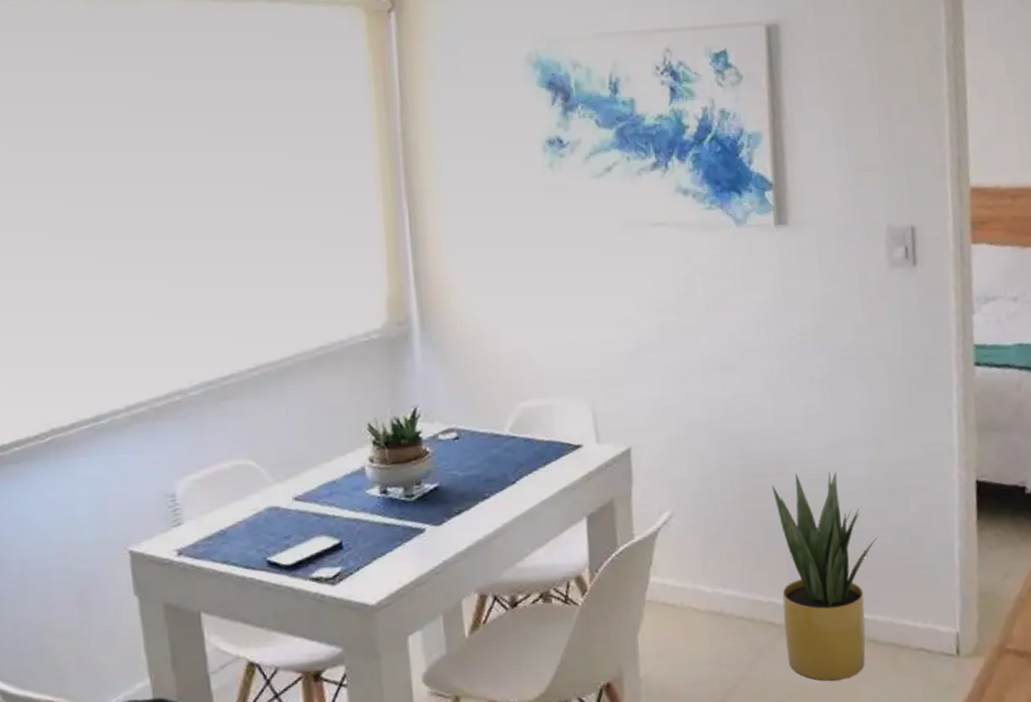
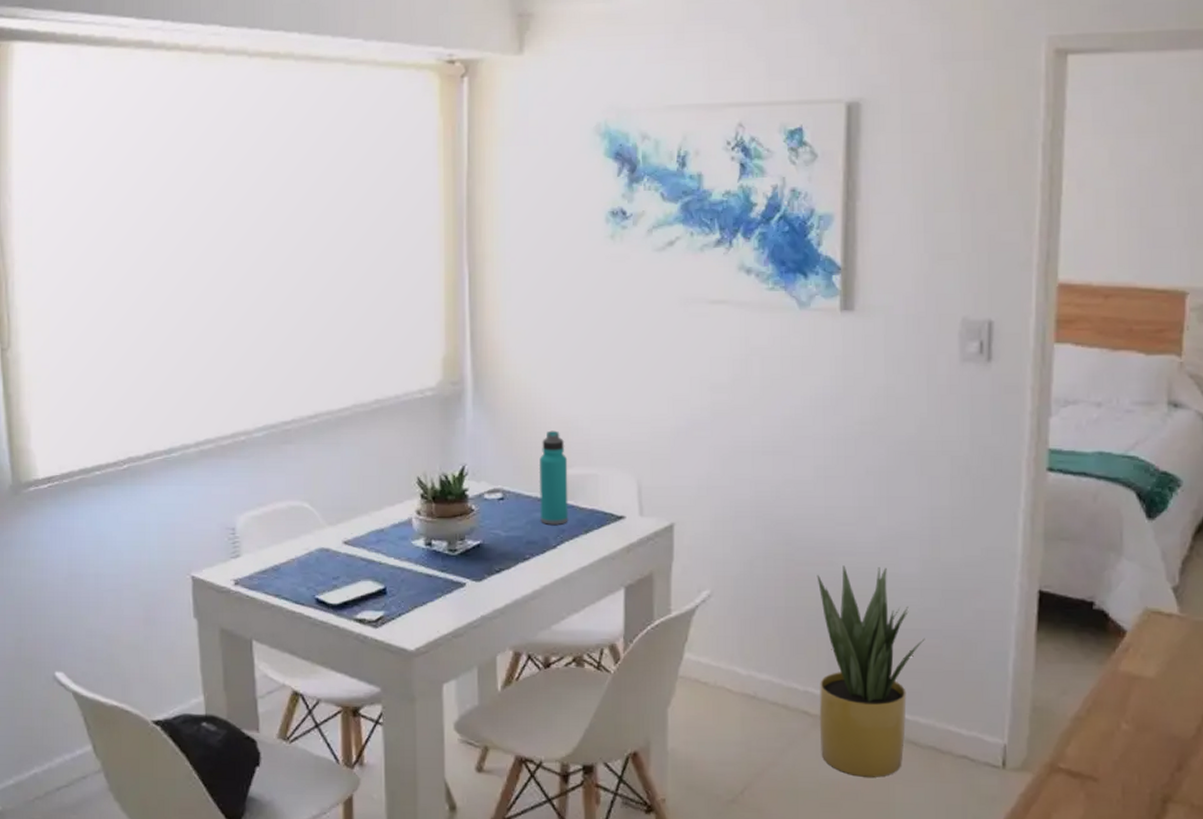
water bottle: none [492,364,526,461] -> present [538,430,568,526]

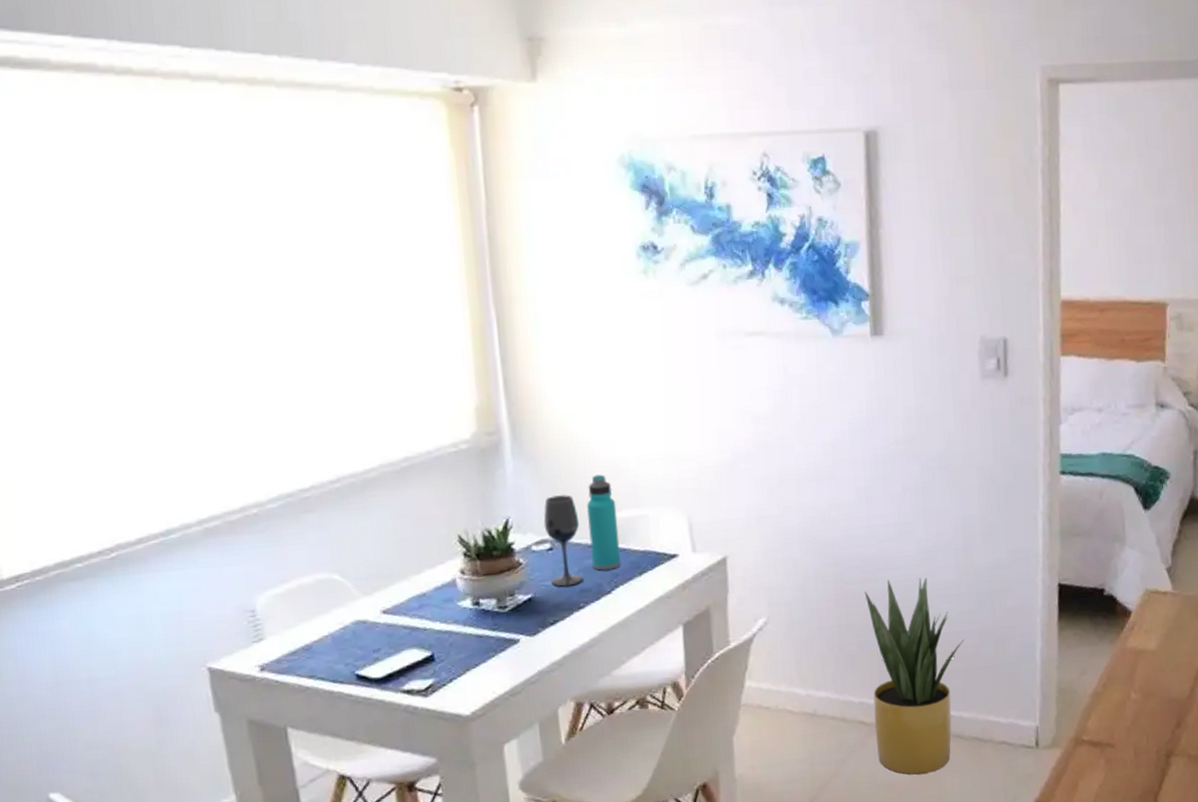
wine glass: none [497,446,531,538] -> present [543,494,583,587]

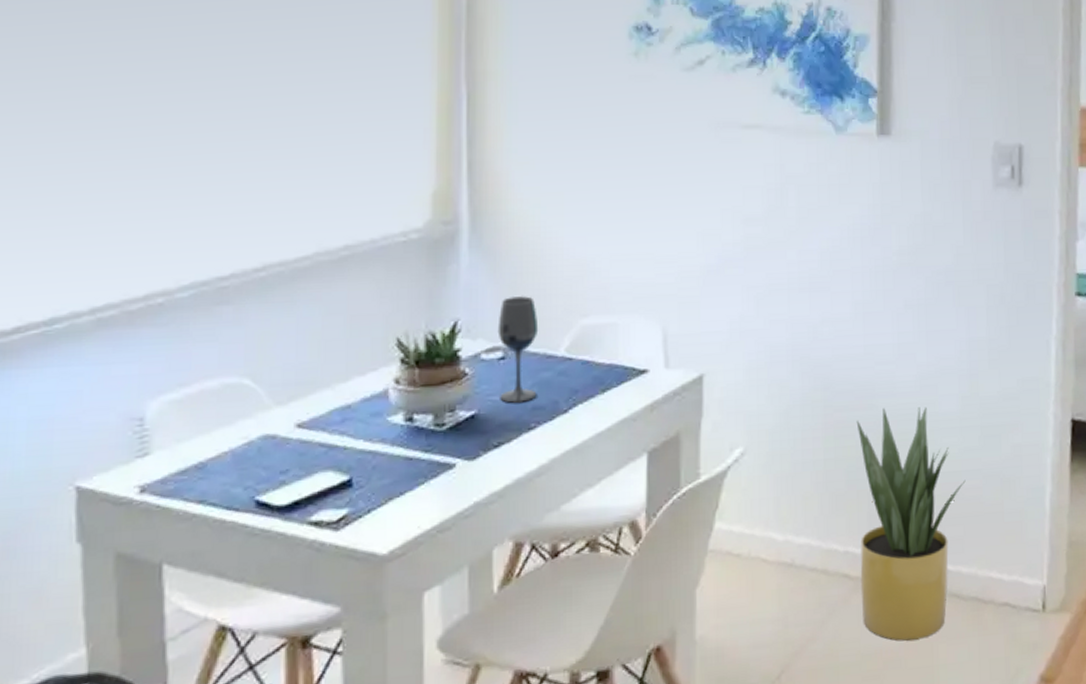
water bottle: present [586,474,621,571] -> none [548,274,583,386]

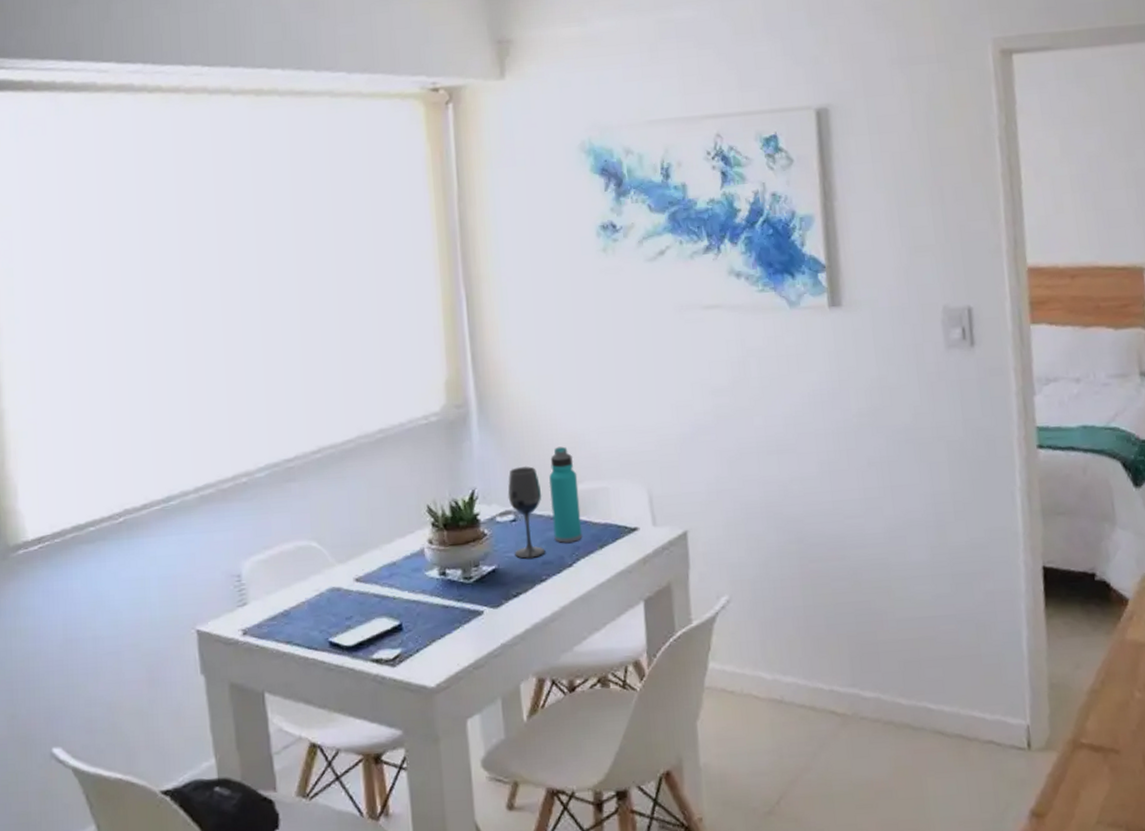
water bottle: none [548,274,583,386] -> present [548,446,583,543]
planter: present [856,407,966,641] -> none [831,557,941,773]

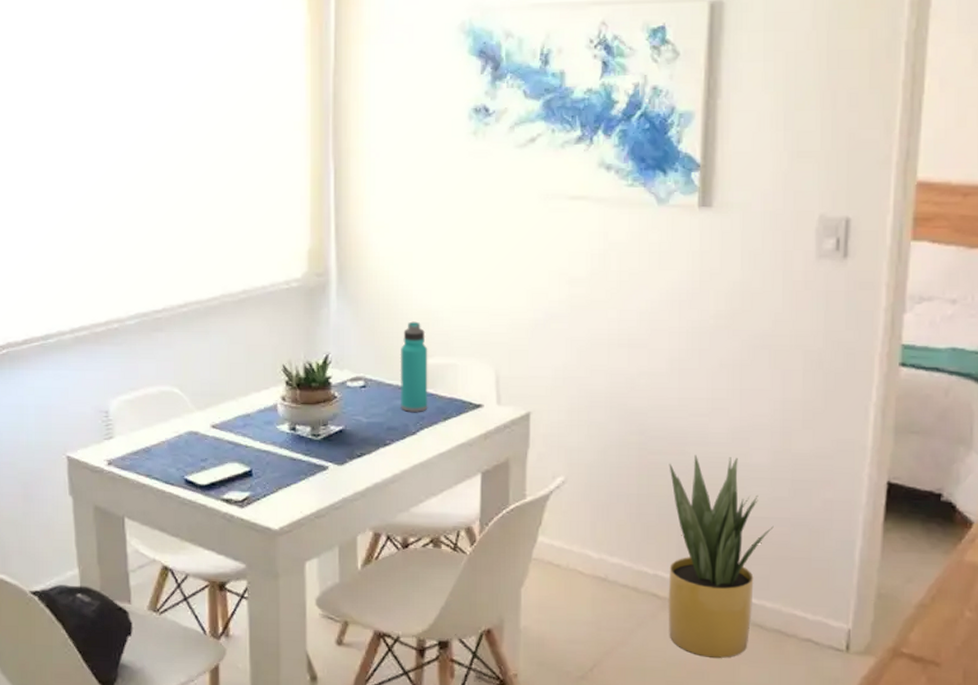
wine glass: present [507,465,546,559] -> none [360,336,392,424]
planter: none [831,557,941,773] -> present [668,455,774,658]

